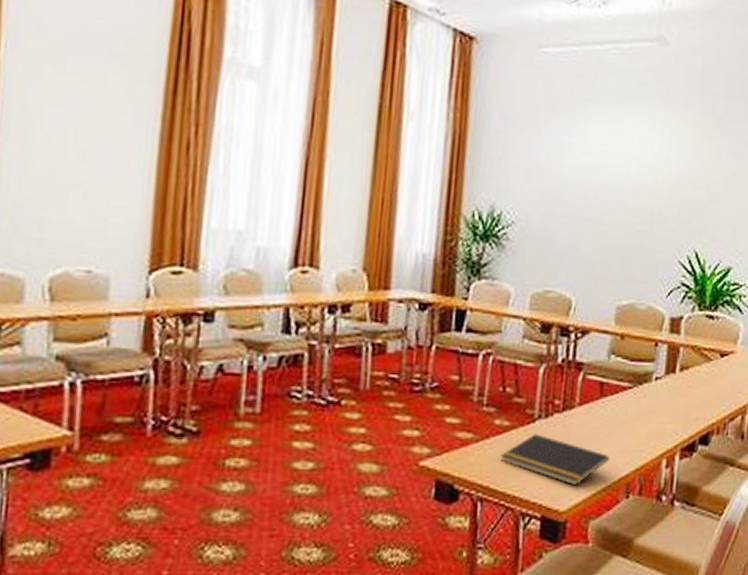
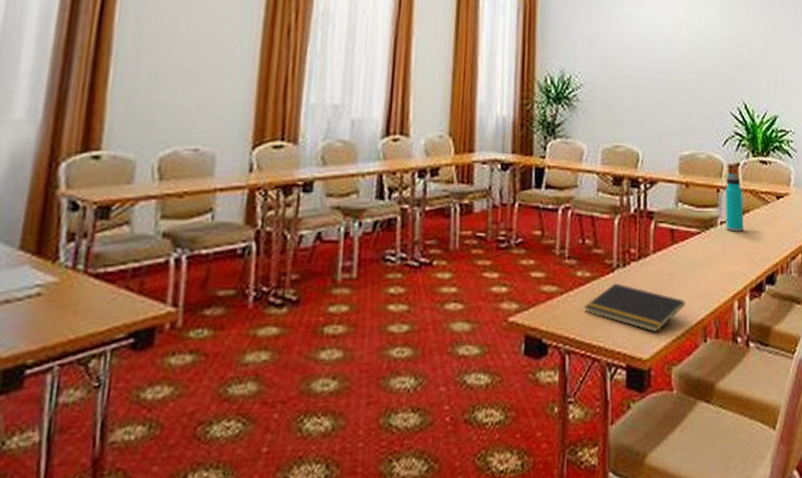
water bottle: none [661,326,684,389] -> present [725,173,743,232]

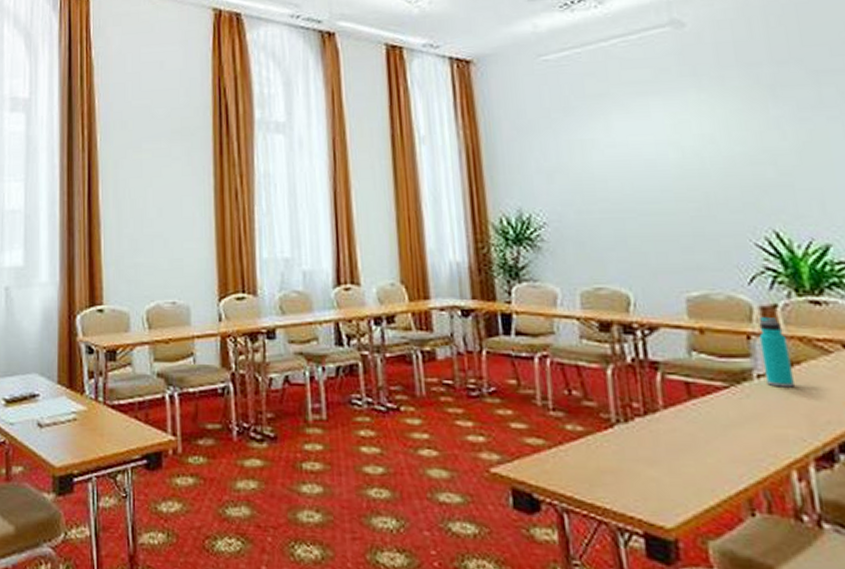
notepad: present [584,283,685,333] -> none [580,440,718,500]

